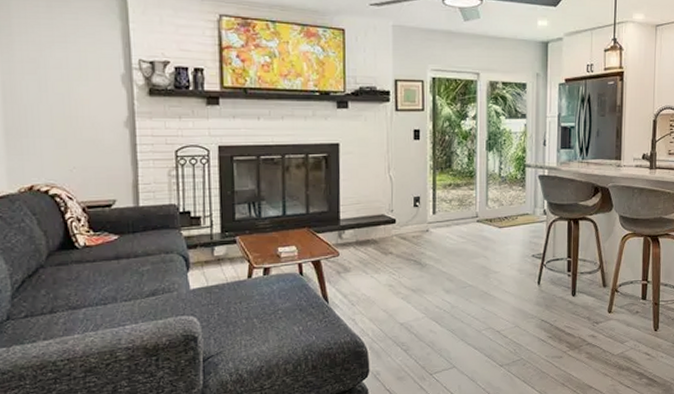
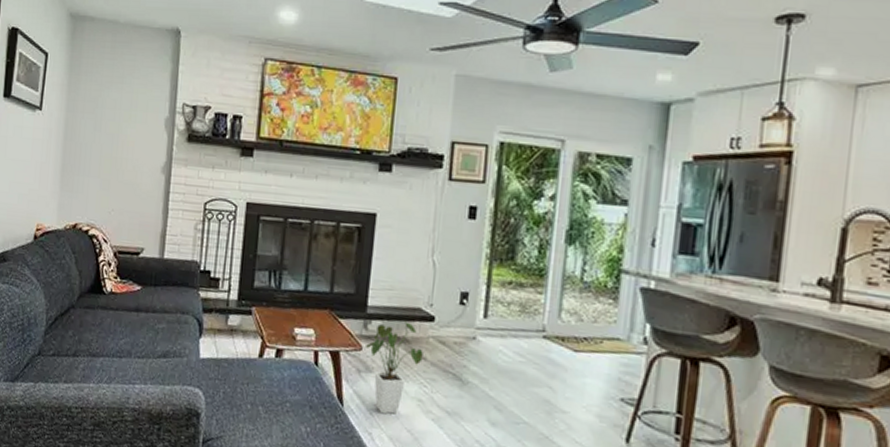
house plant: none [342,226,389,302] -> present [366,320,423,414]

